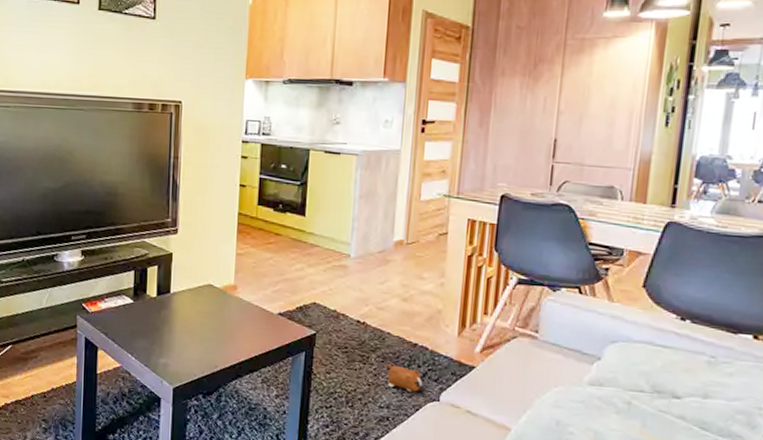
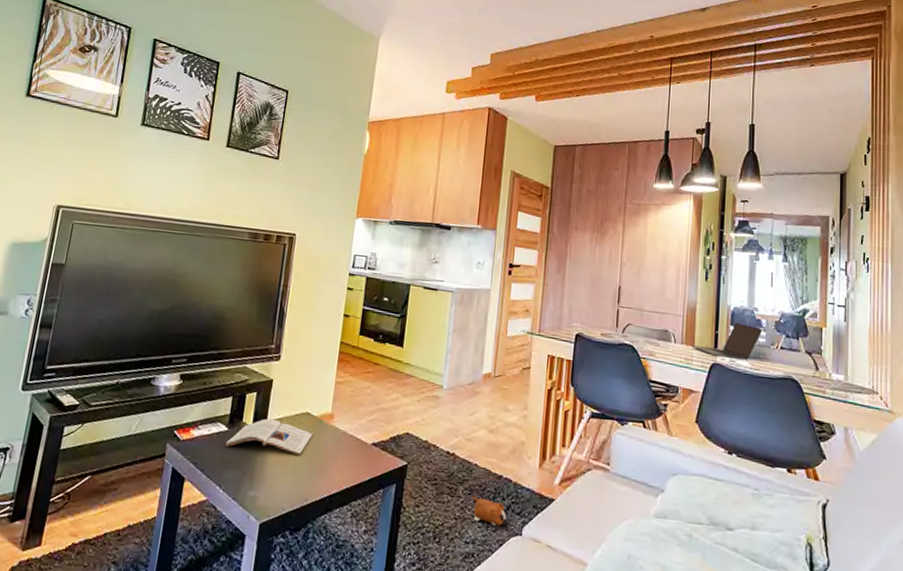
magazine: none [132,290,218,326] -> present [225,418,313,456]
laptop: none [642,174,737,217] -> present [691,322,763,360]

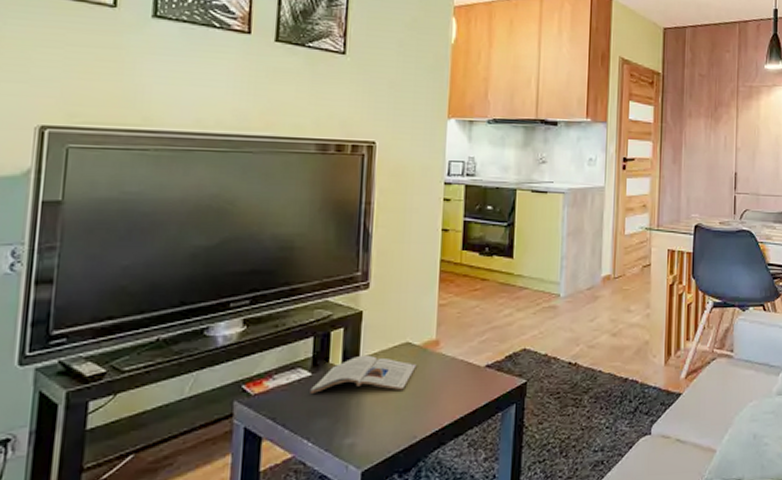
dog toy: present [471,495,509,527] -> none [598,403,638,429]

